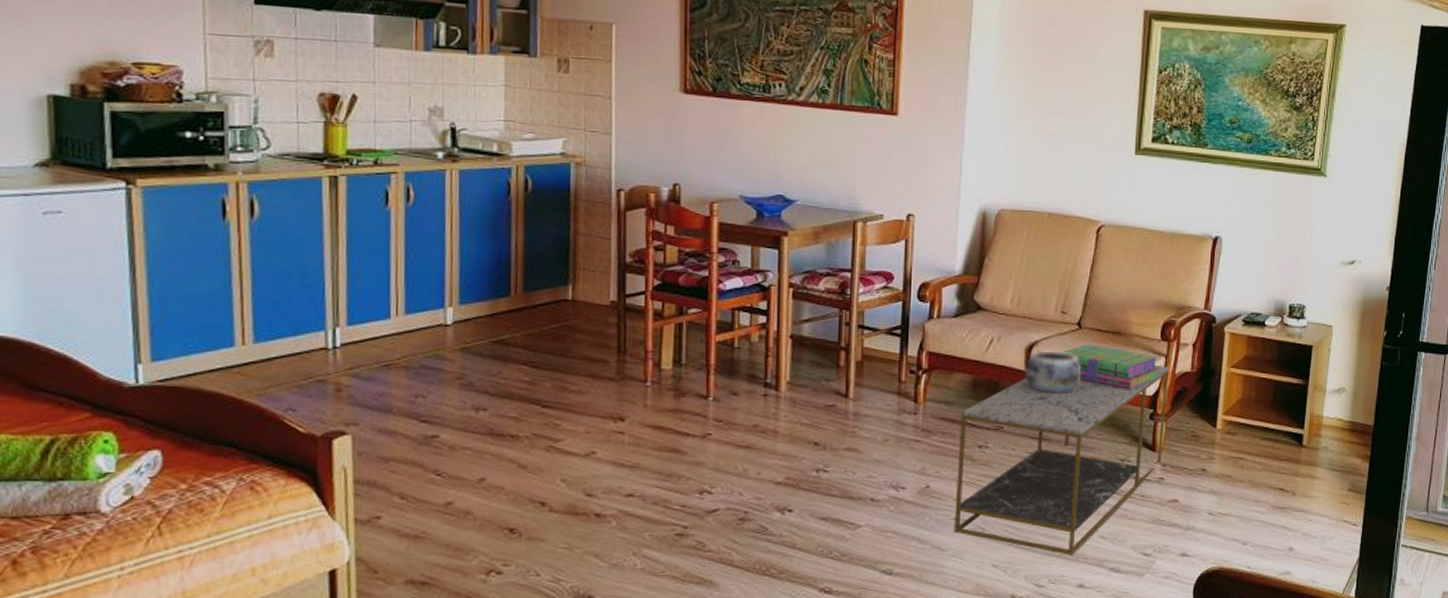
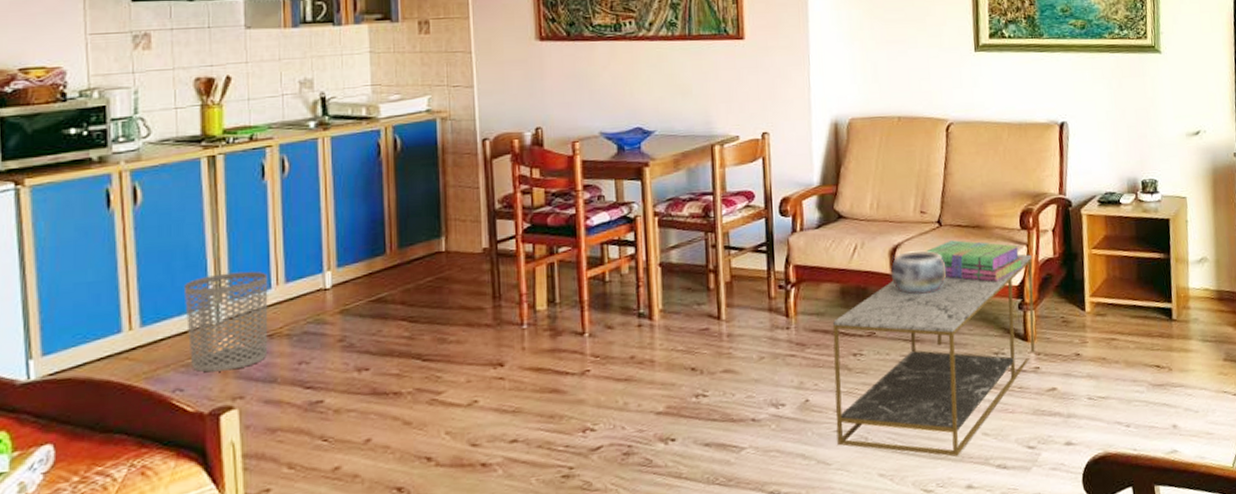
waste bin: none [299,298,388,396] -> present [183,271,268,372]

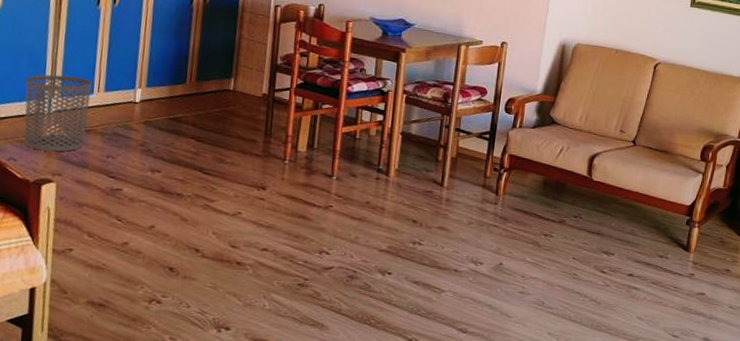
coffee table: present [832,254,1035,457] -> none [519,180,705,331]
decorative bowl: present [890,250,947,295] -> none [586,160,633,198]
stack of books: present [925,240,1023,282] -> none [618,159,698,200]

